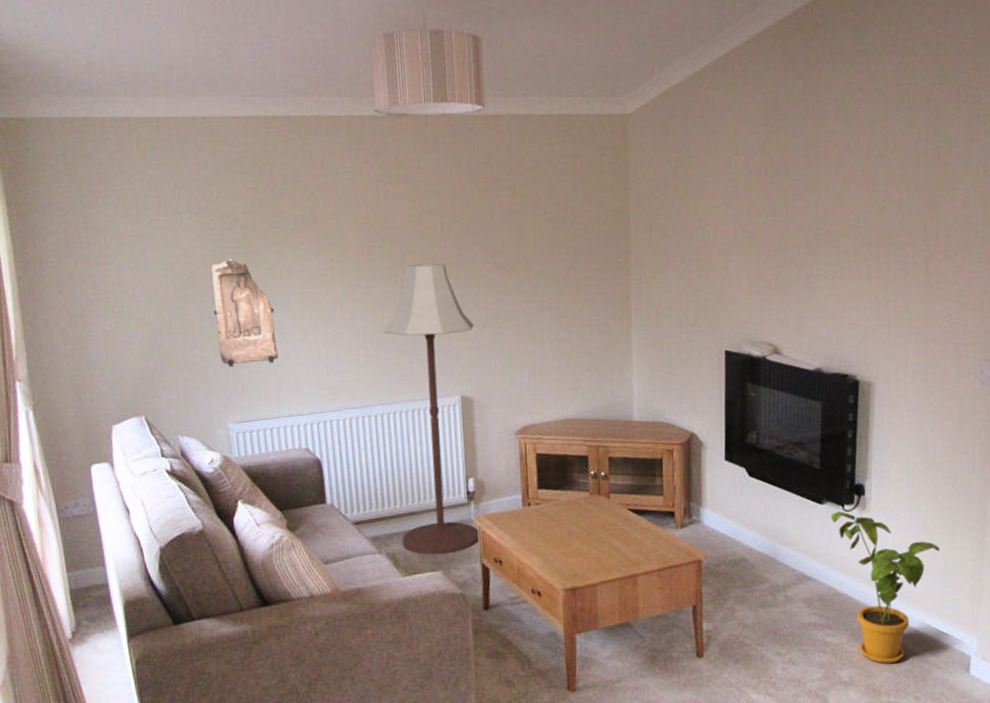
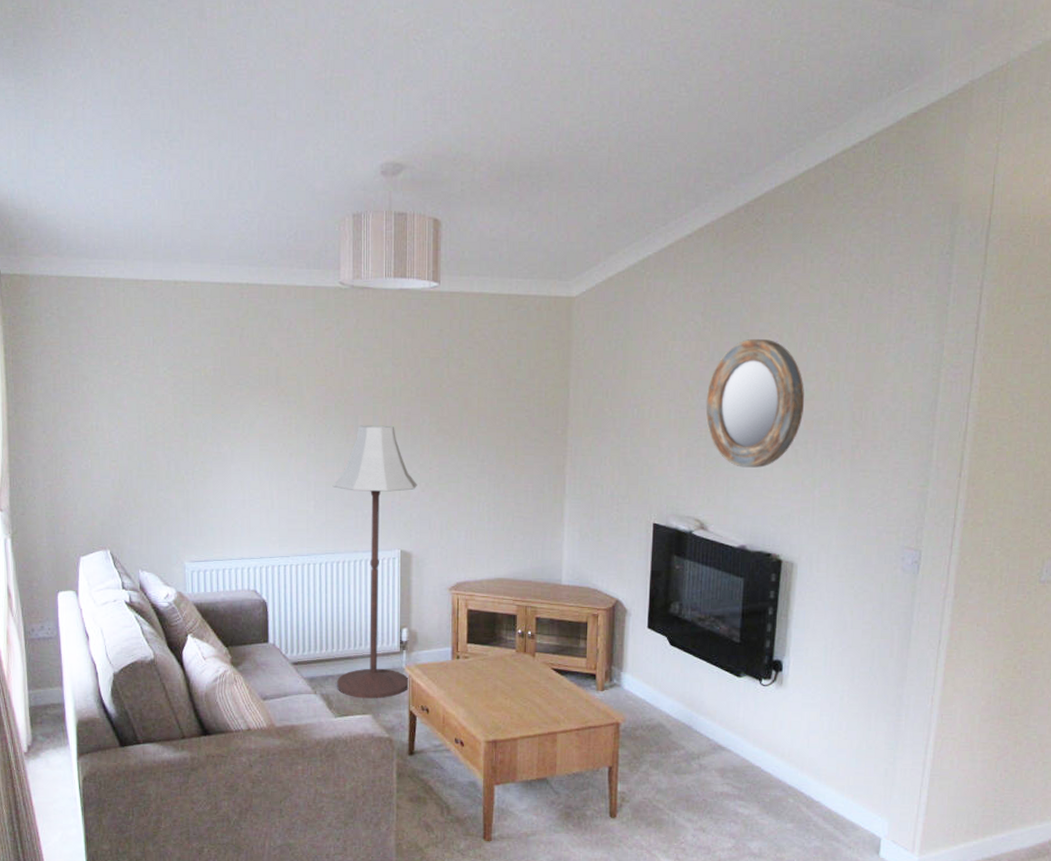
relief sculpture: present [211,258,278,368] -> none [181,410,235,510]
home mirror: none [773,149,875,287] -> present [705,338,805,468]
house plant: present [831,511,940,664] -> none [748,686,855,838]

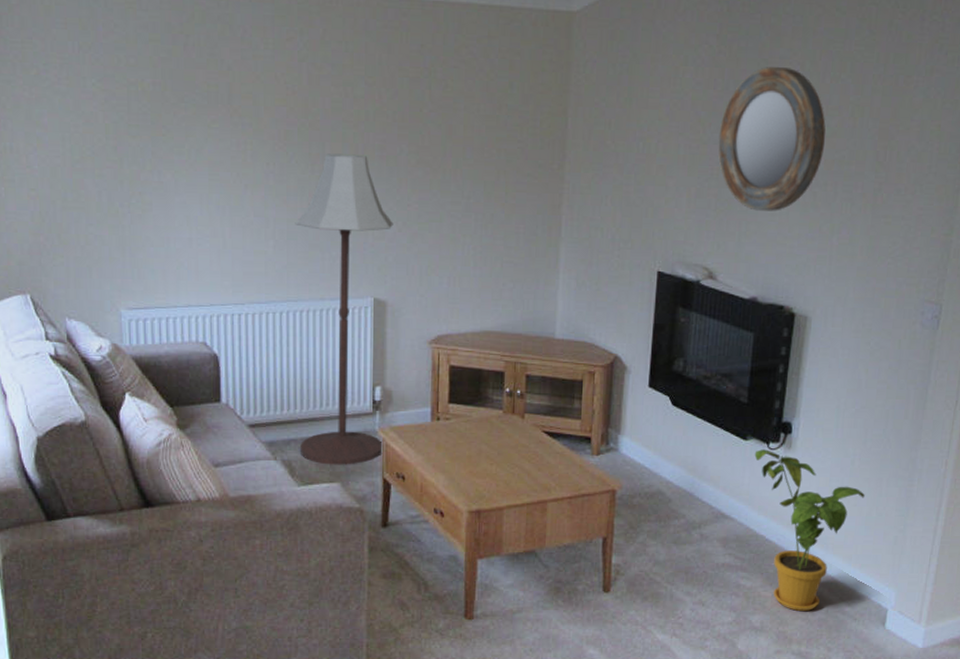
house plant: none [748,686,855,838] -> present [754,449,865,611]

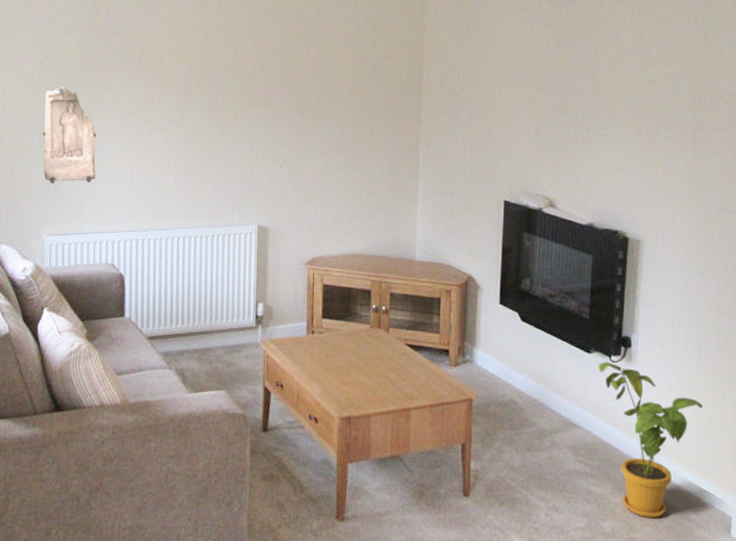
relief sculpture: none [114,131,180,249] -> present [43,86,97,184]
floor lamp: present [295,153,393,465] -> none [192,102,275,374]
home mirror: present [718,66,826,211] -> none [553,25,647,148]

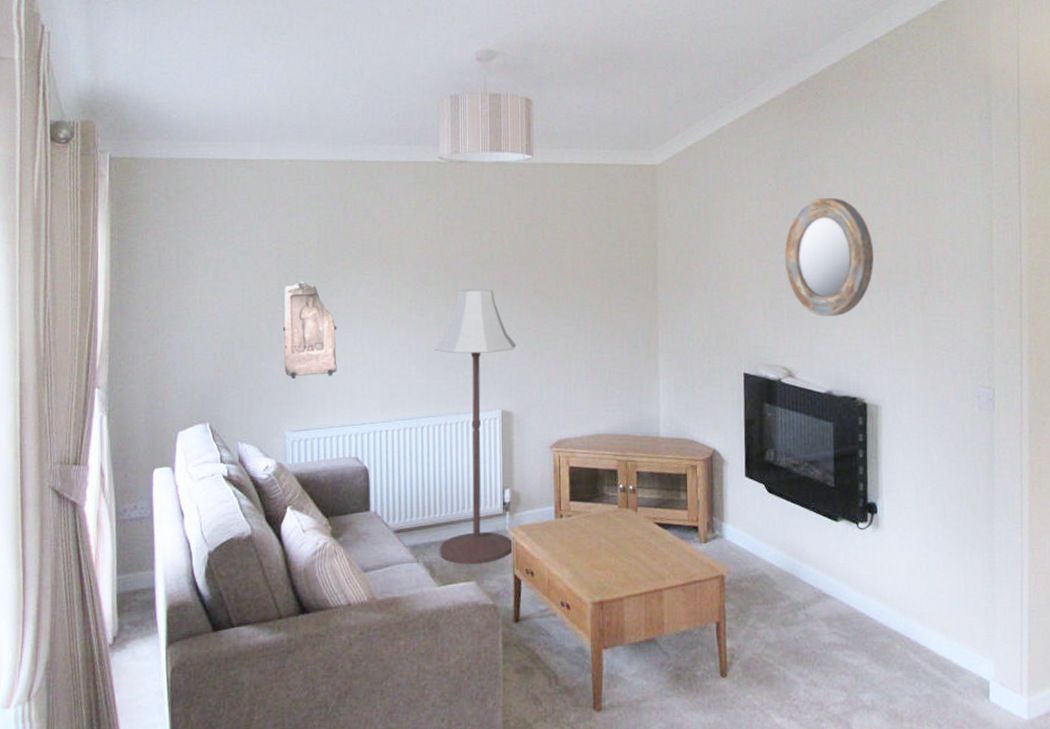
floor lamp: none [192,102,275,374] -> present [434,289,516,565]
home mirror: none [553,25,647,148] -> present [784,197,874,316]
house plant: present [598,362,703,518] -> none [846,529,952,687]

